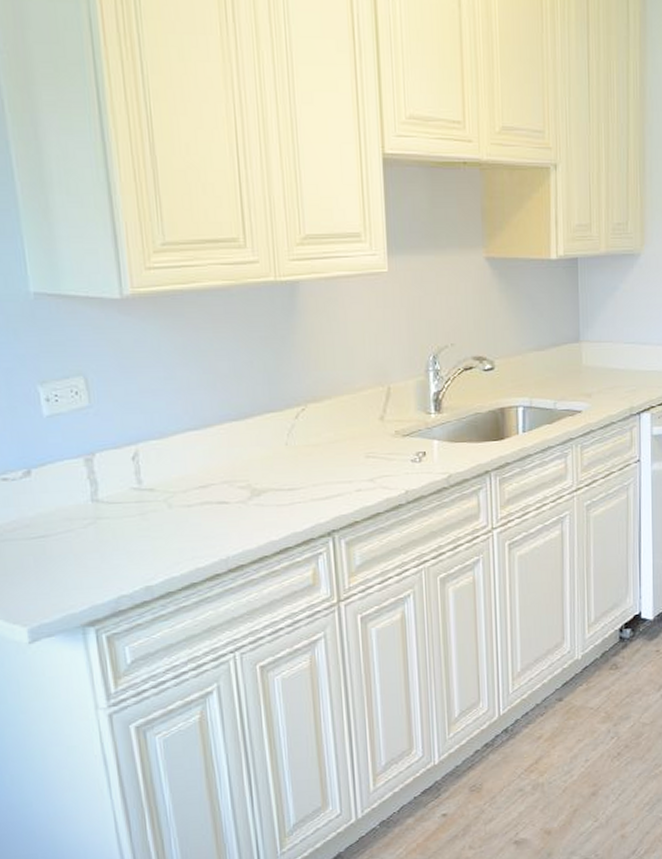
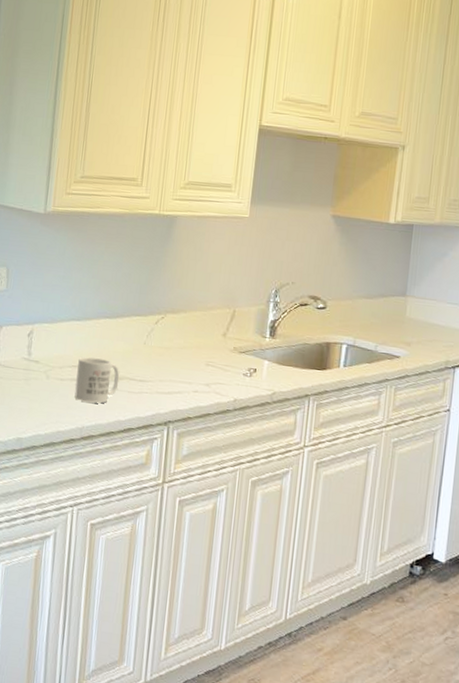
mug: none [206,472,264,527] -> present [74,357,120,404]

